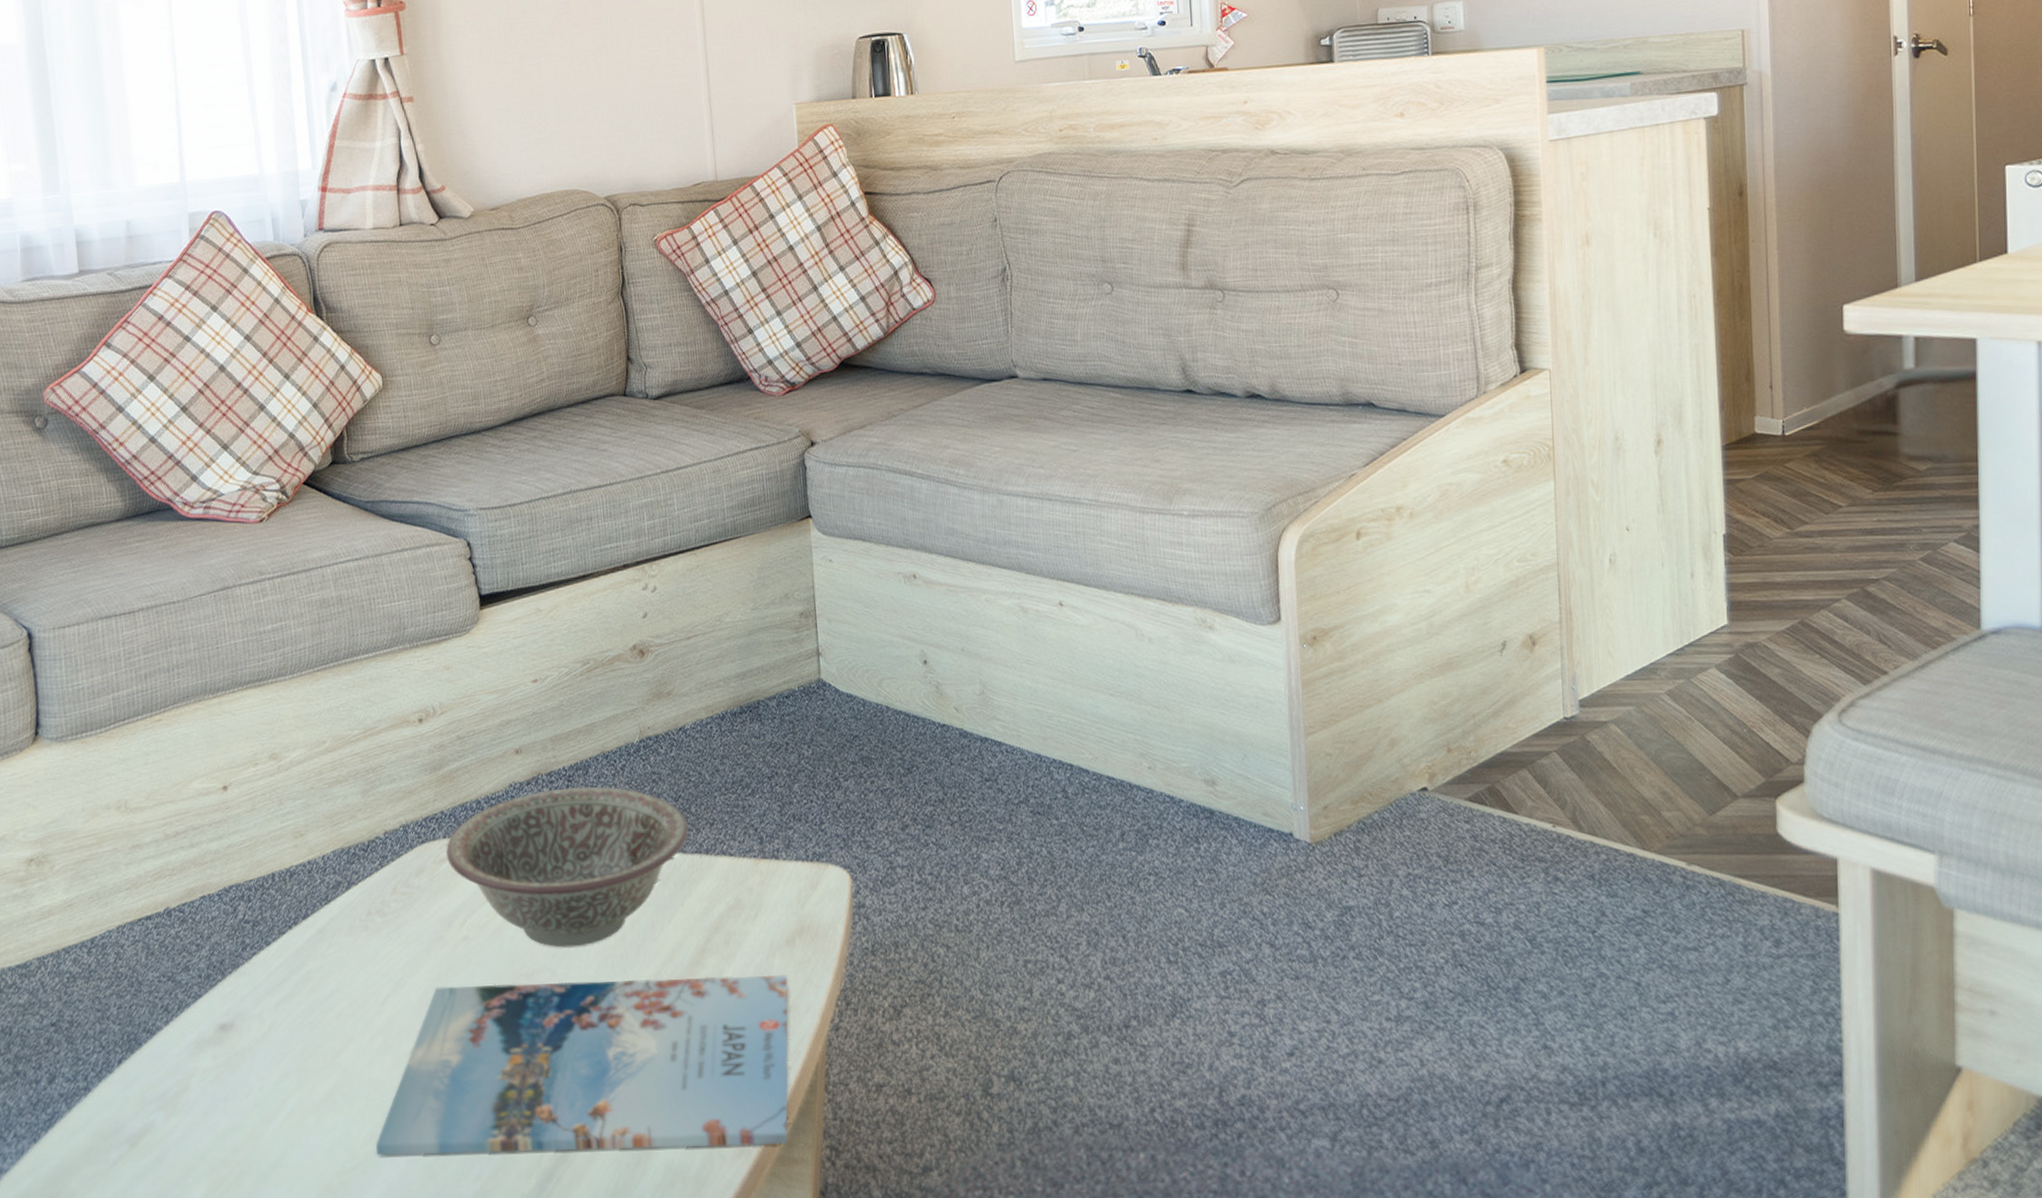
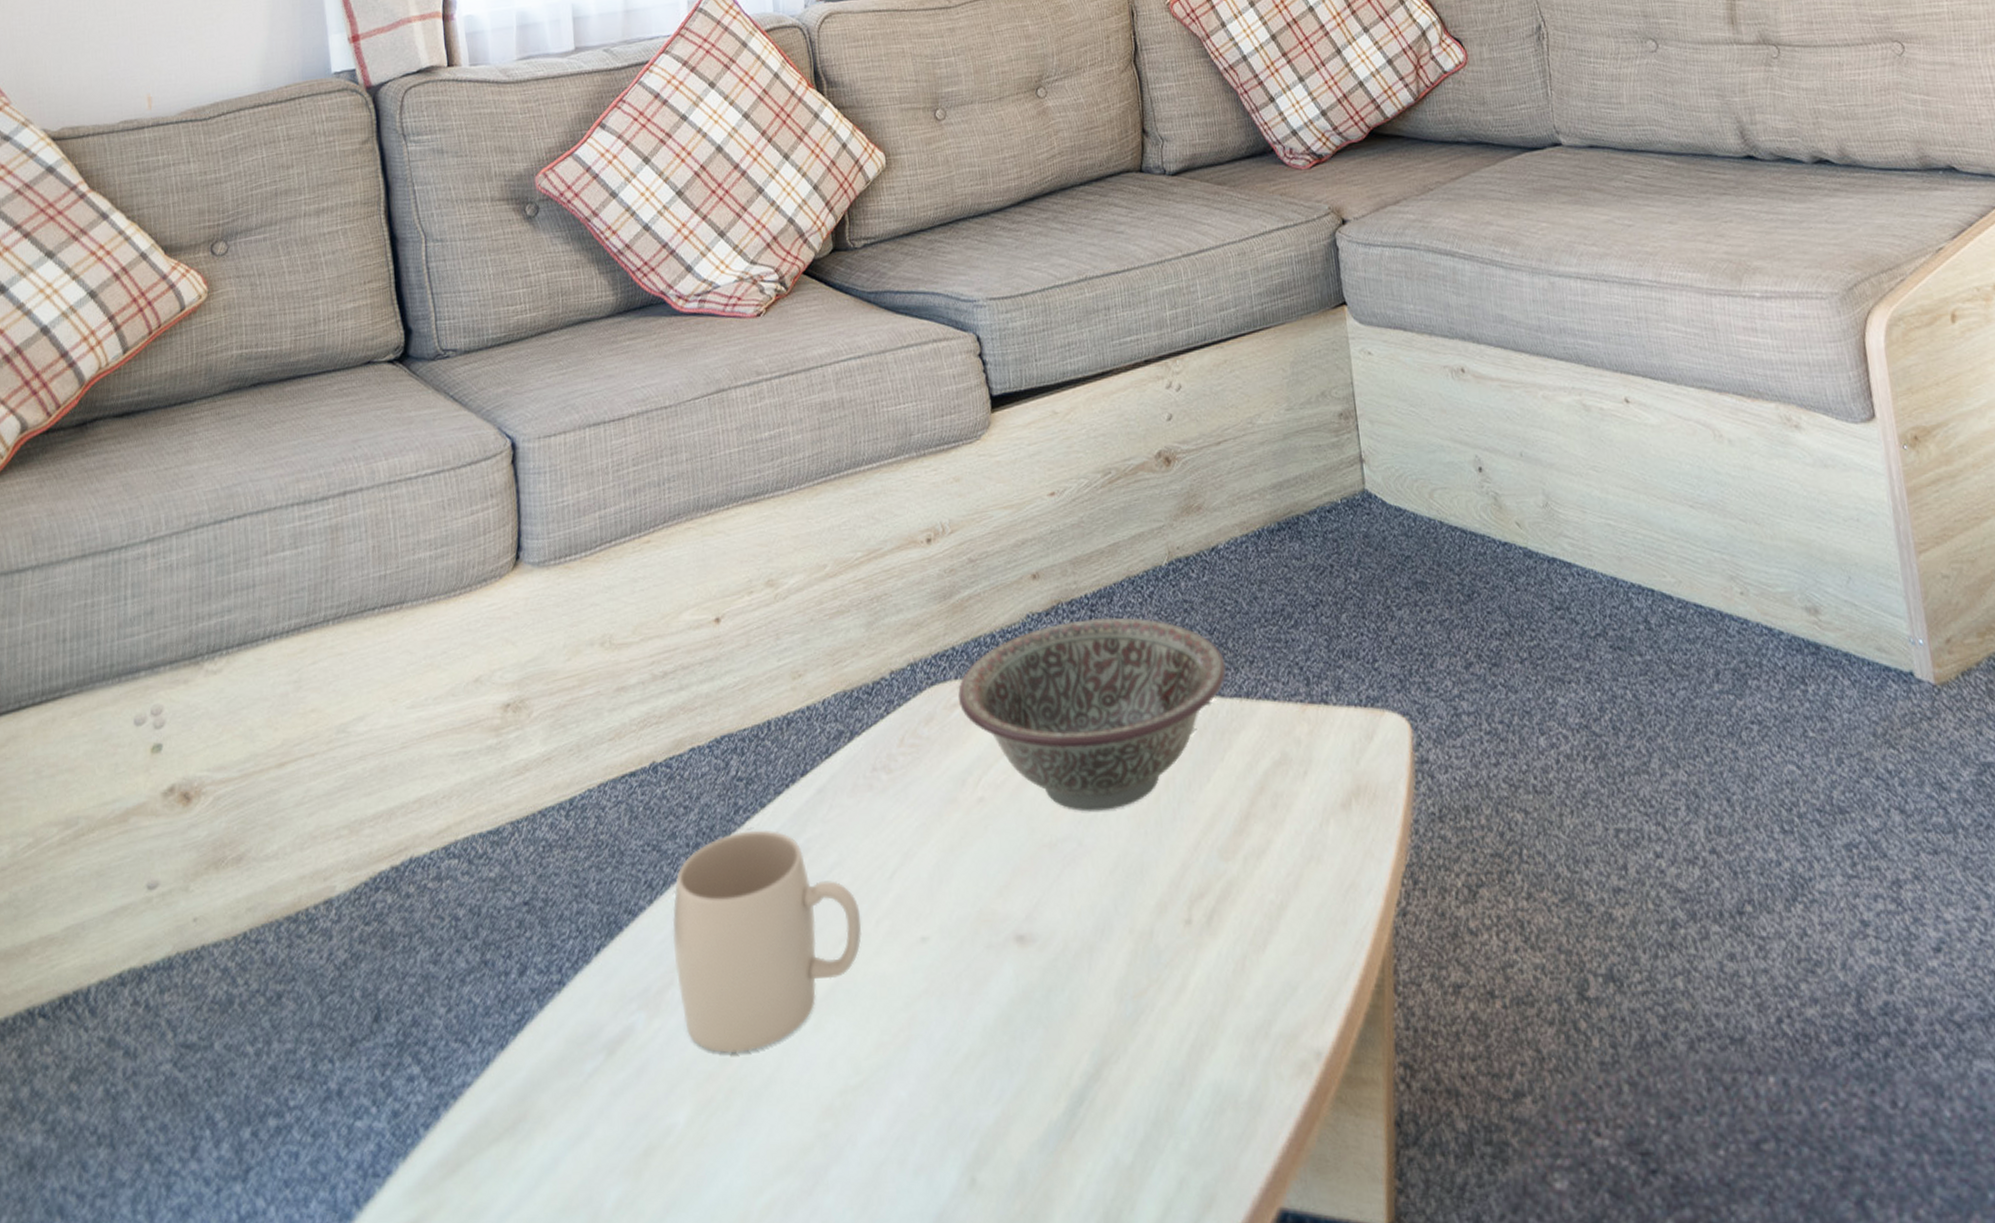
mug: none [187,963,358,1144] -> present [672,830,862,1054]
magazine: present [376,974,789,1156] -> none [883,845,1355,1070]

